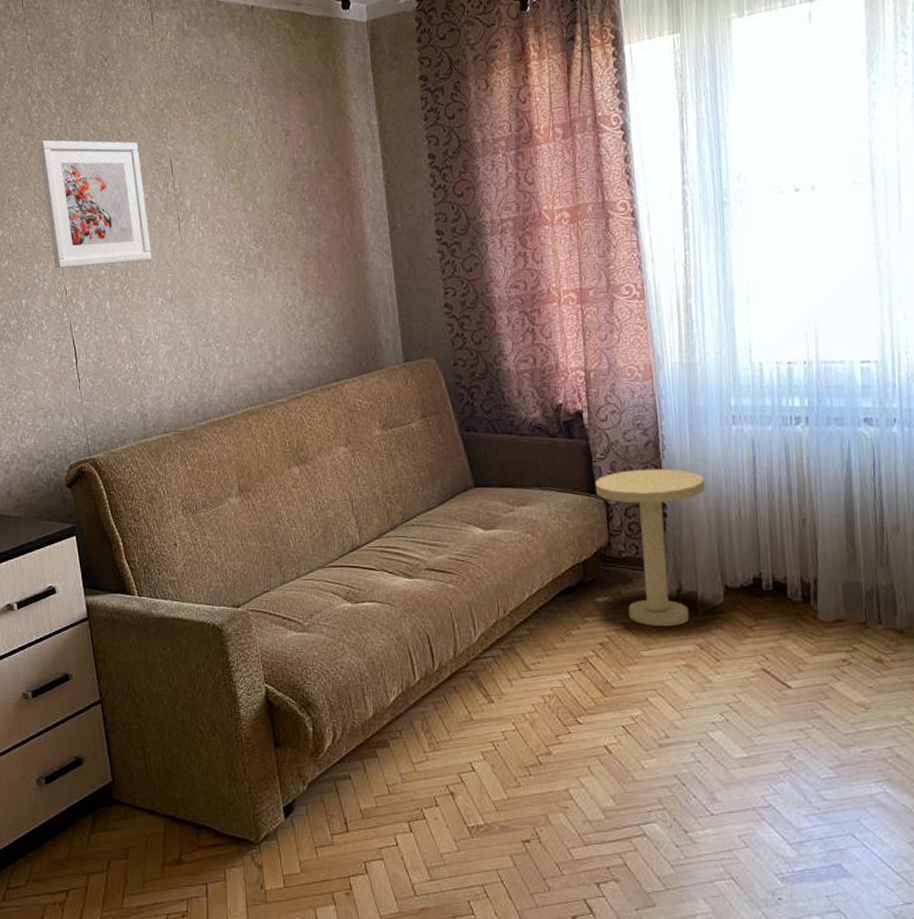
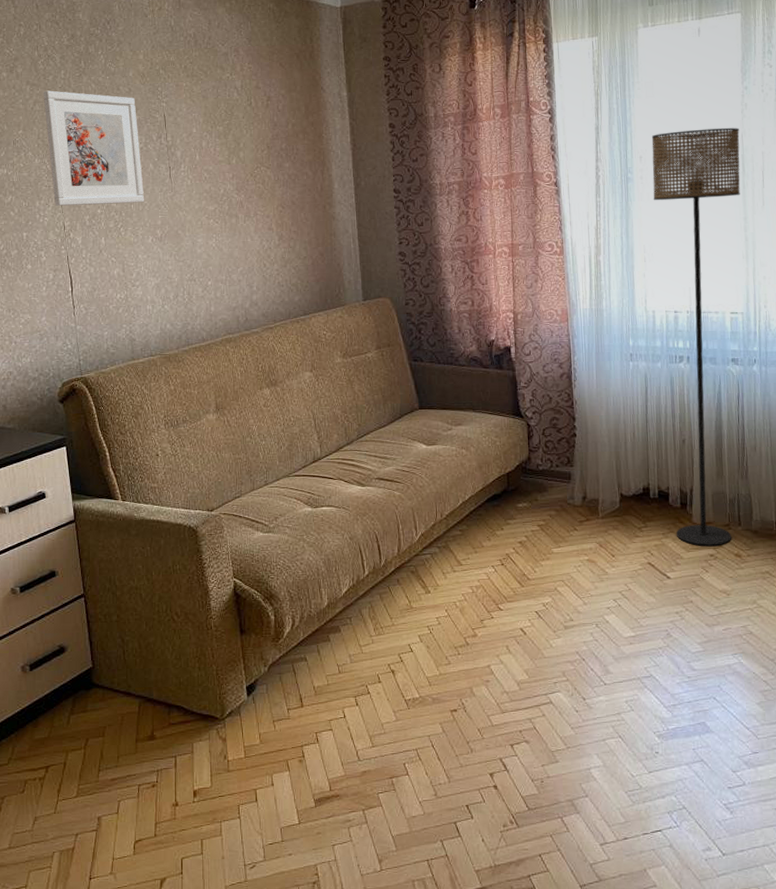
side table: present [594,468,705,626] -> none [519,396,607,528]
floor lamp: none [752,132,870,649] -> present [651,128,740,546]

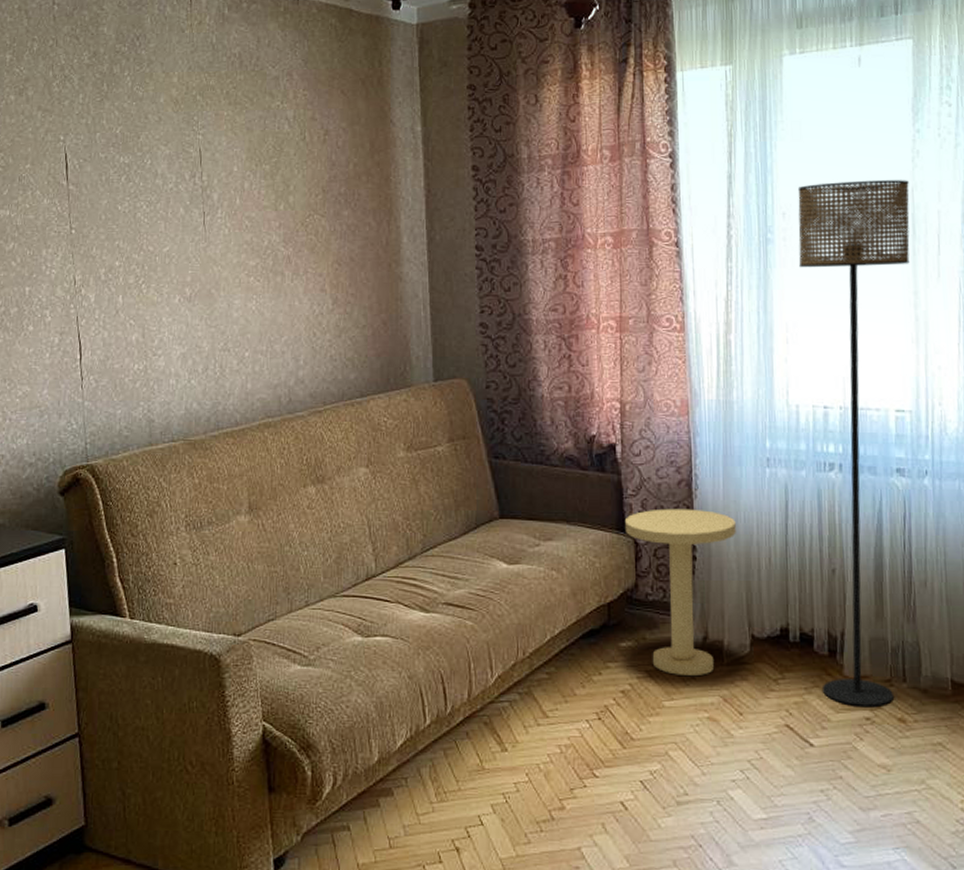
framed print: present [43,90,145,206] -> none [56,117,173,256]
side table: none [519,396,607,528] -> present [624,508,736,675]

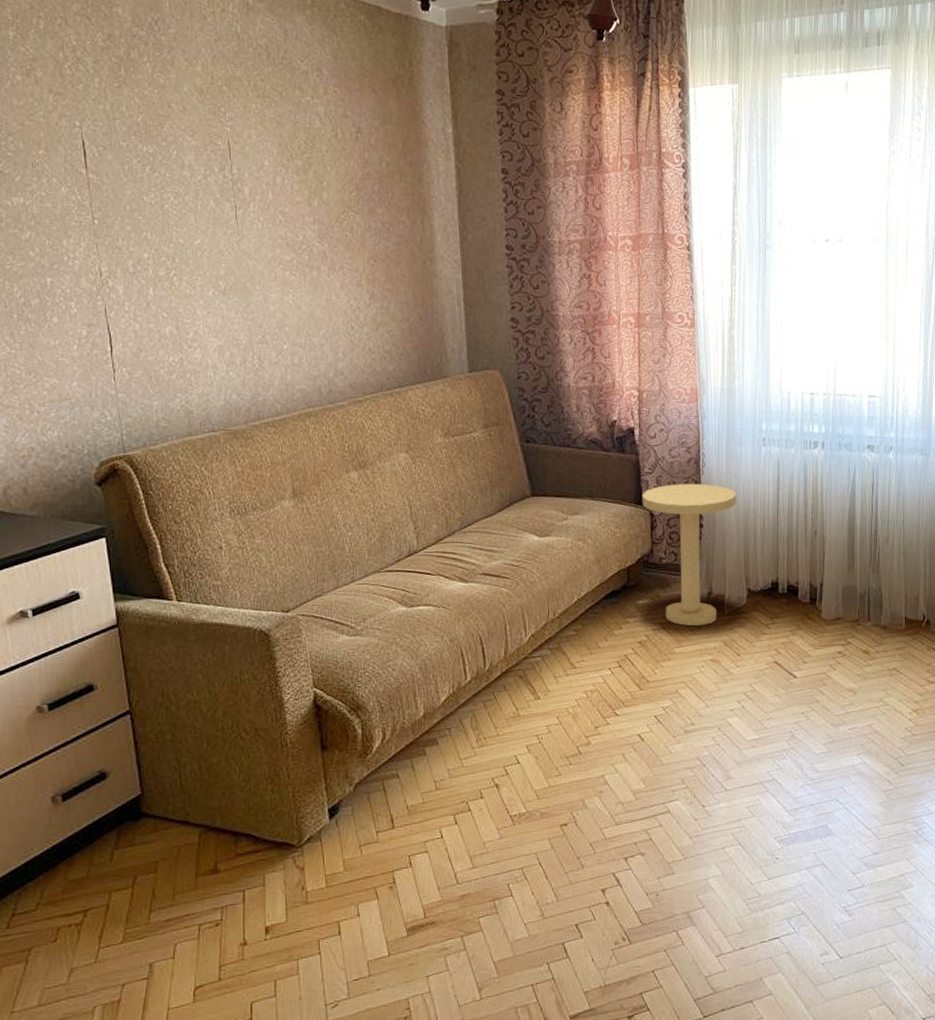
floor lamp: present [797,180,910,706] -> none [792,195,885,643]

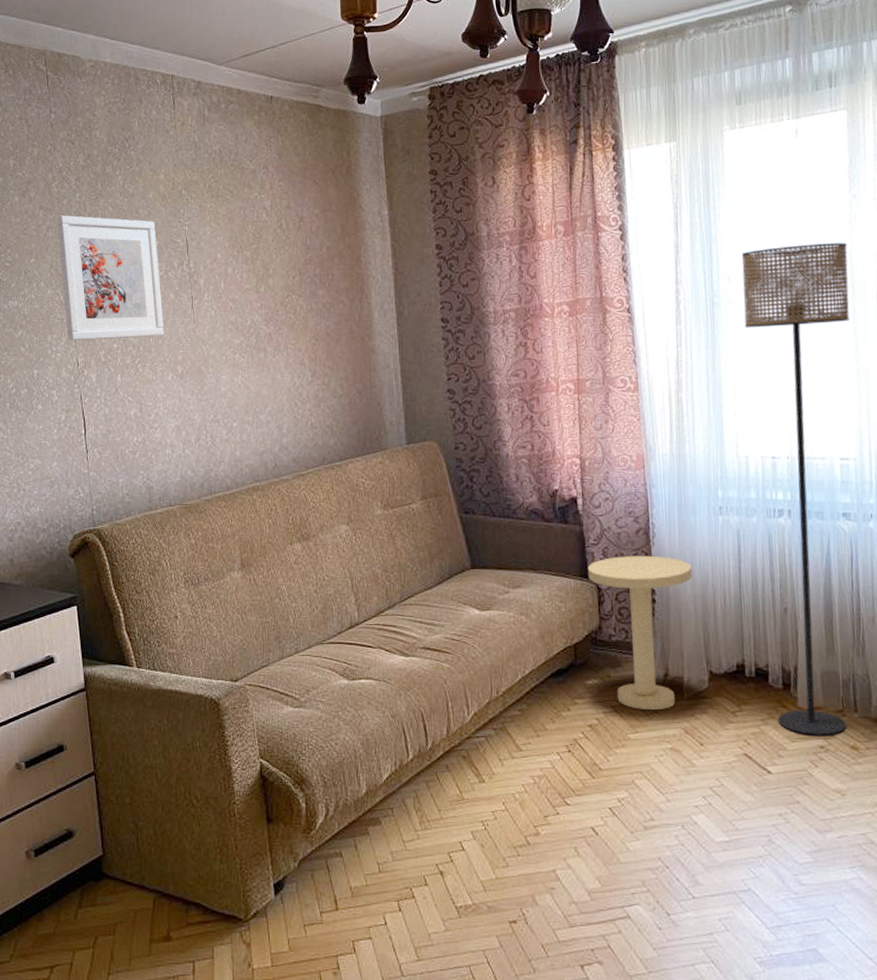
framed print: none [71,102,204,248] -> present [57,215,165,340]
floor lamp: none [792,195,885,643] -> present [741,242,850,735]

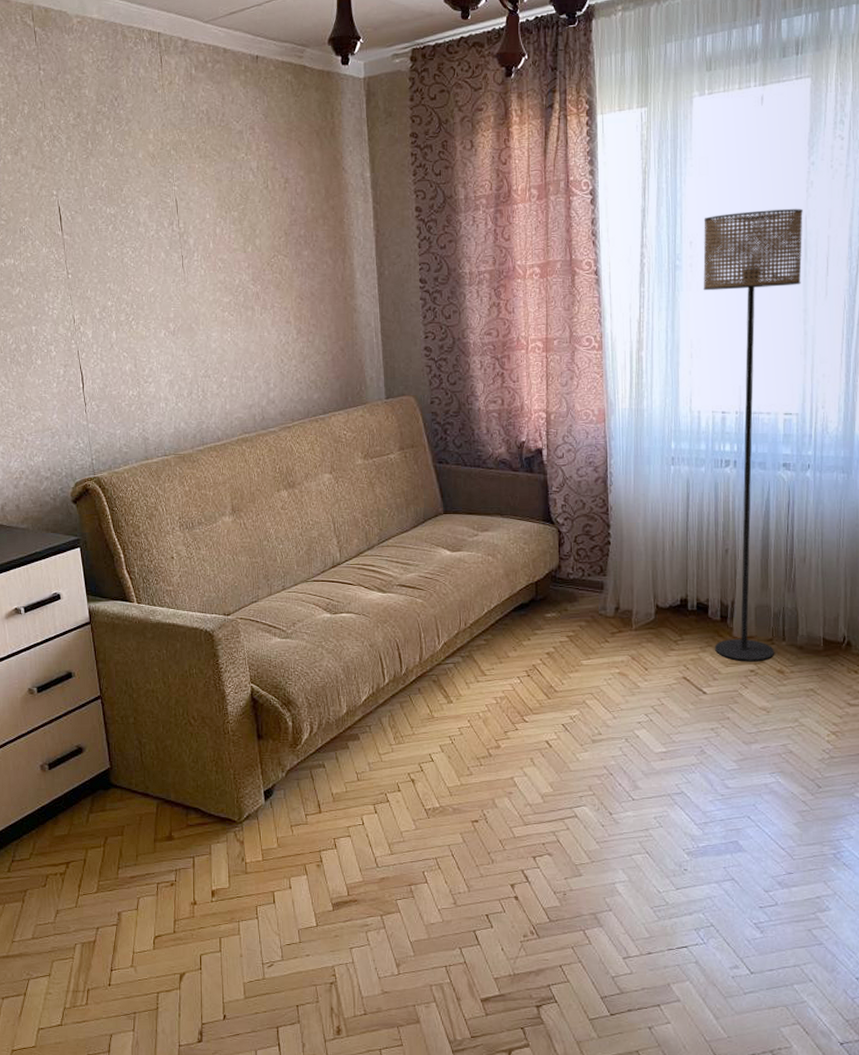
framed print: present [57,215,165,340] -> none [49,174,157,298]
side table: present [587,555,692,710] -> none [549,502,644,639]

